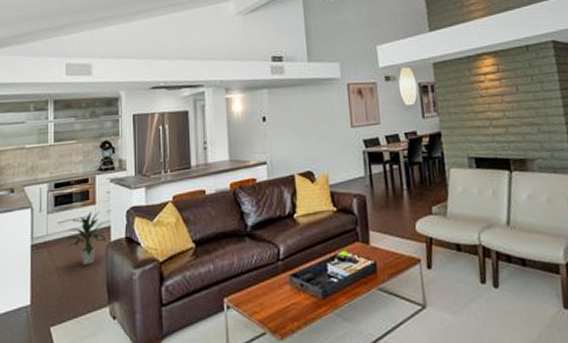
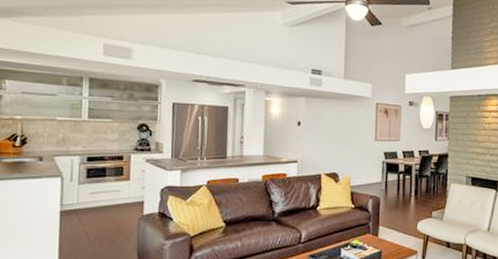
indoor plant: present [67,211,107,265] -> none [98,186,140,233]

